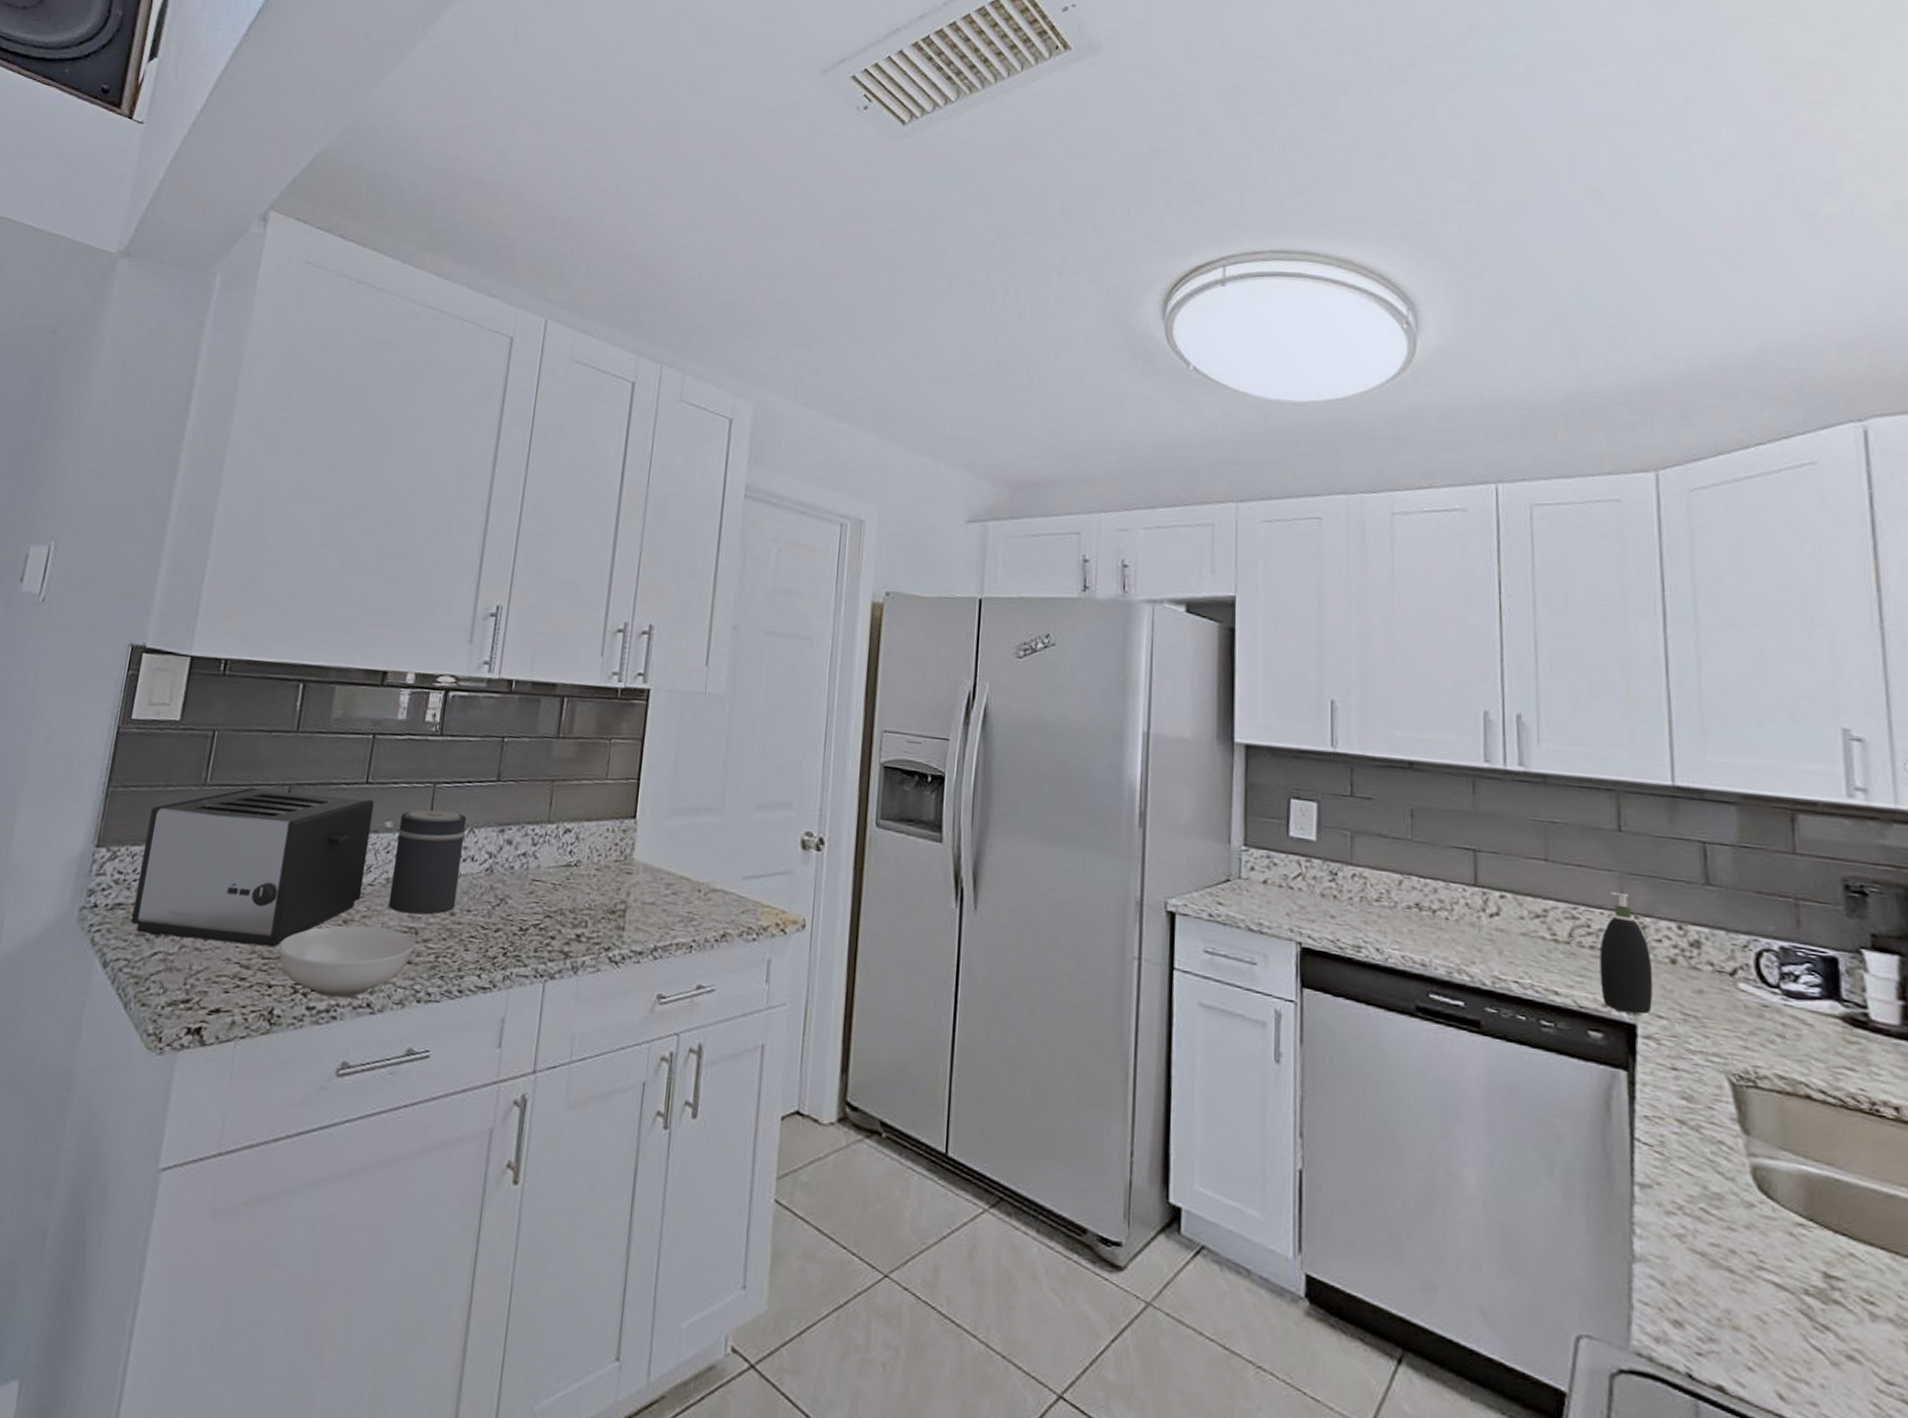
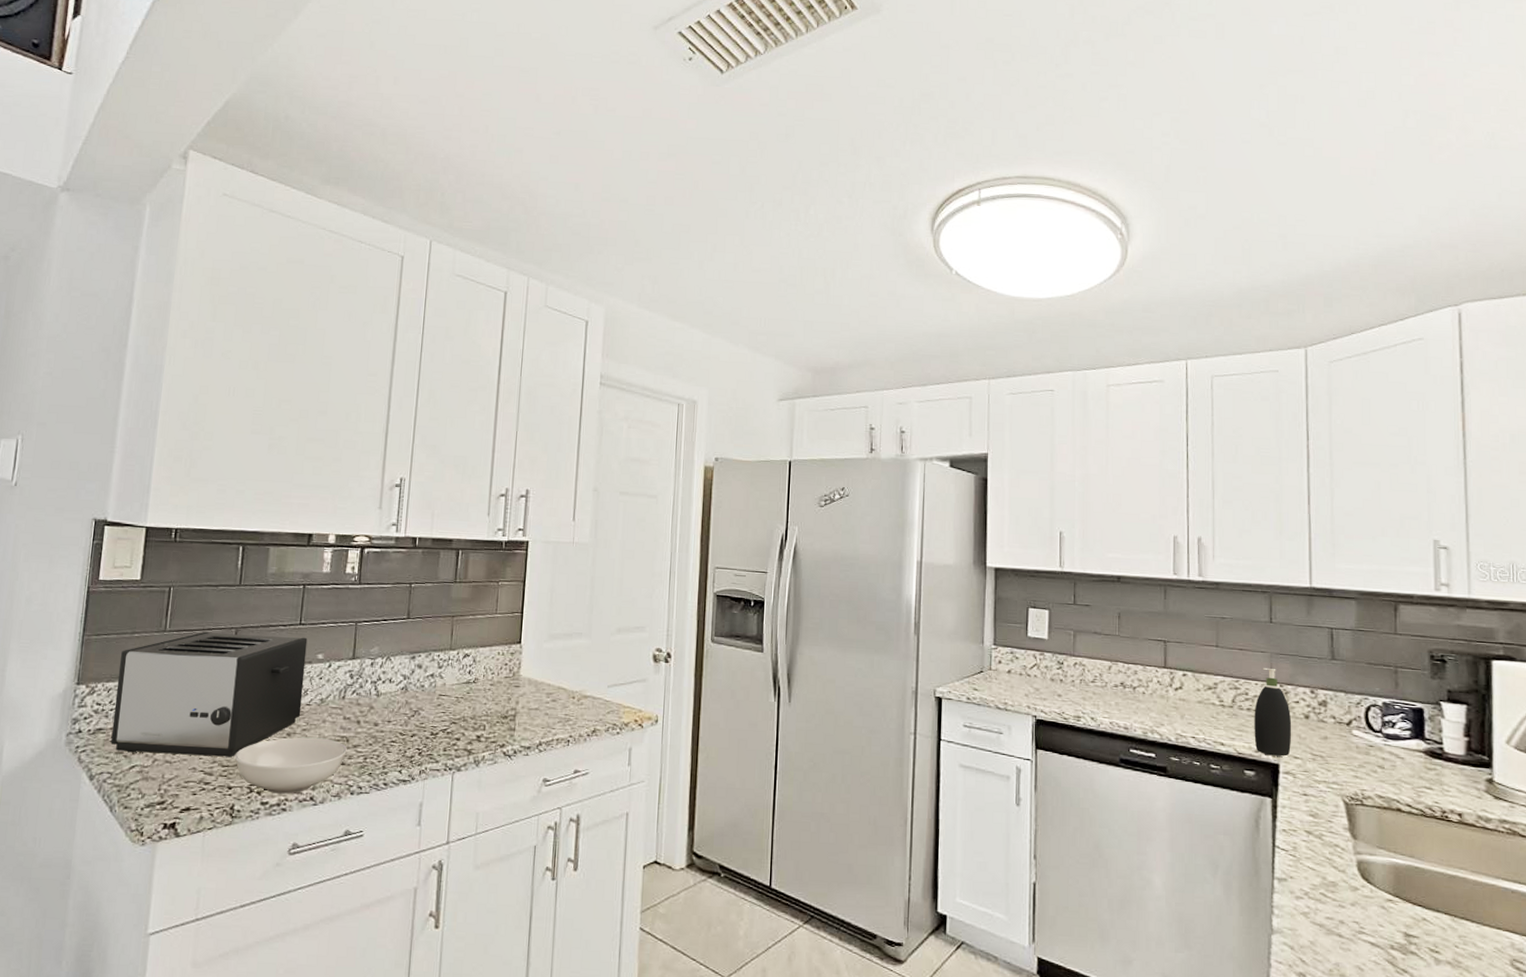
cylinder: present [388,809,467,915] -> none [323,643,384,726]

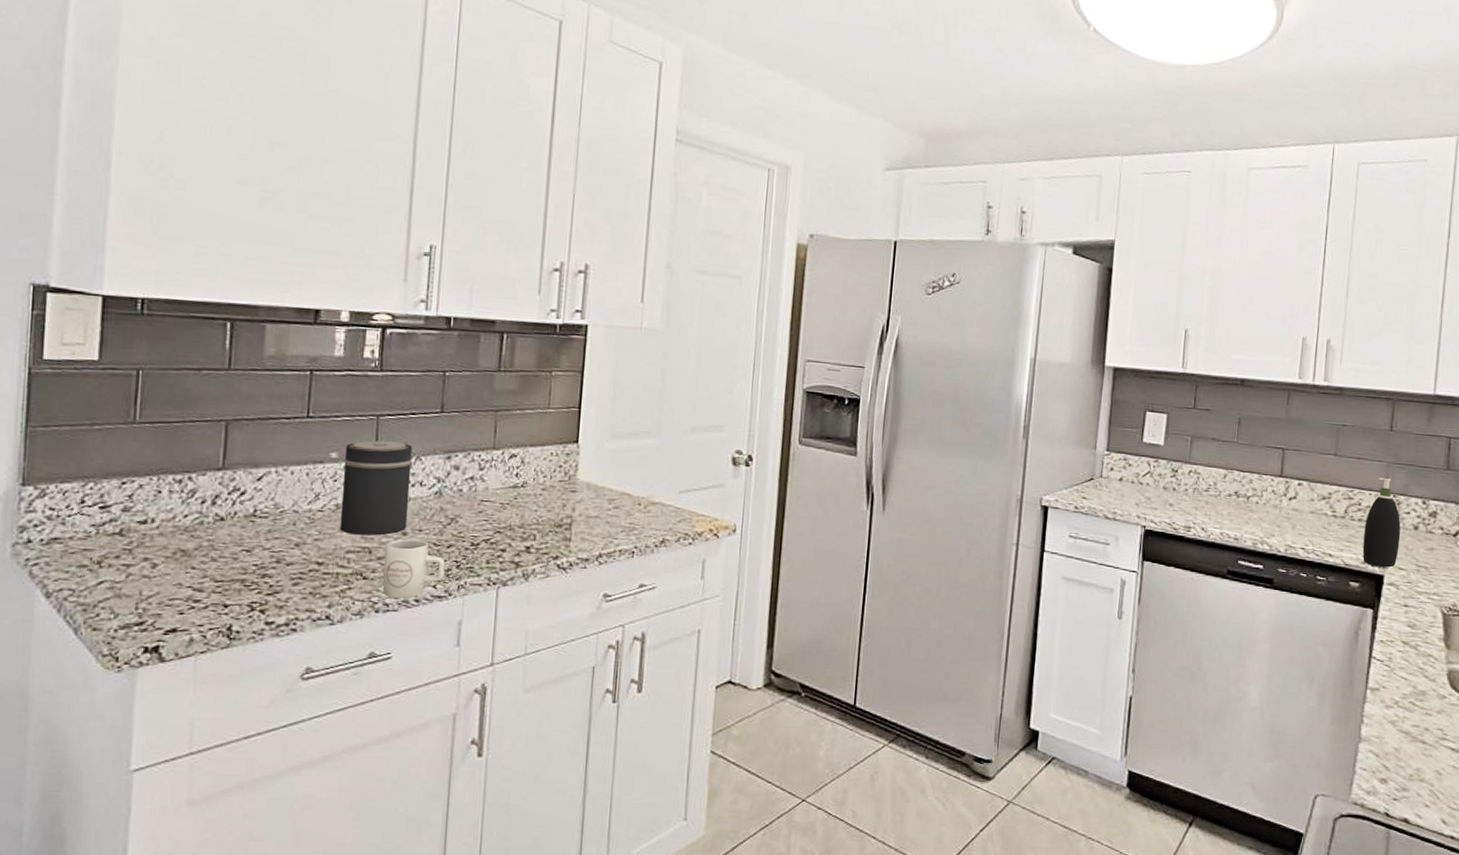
toaster: present [110,631,308,757] -> none [70,424,318,571]
bowl: present [234,737,348,794] -> none [230,547,371,613]
cylinder: none [323,643,384,726] -> present [339,440,413,536]
mug: none [357,729,409,783] -> present [382,539,445,600]

